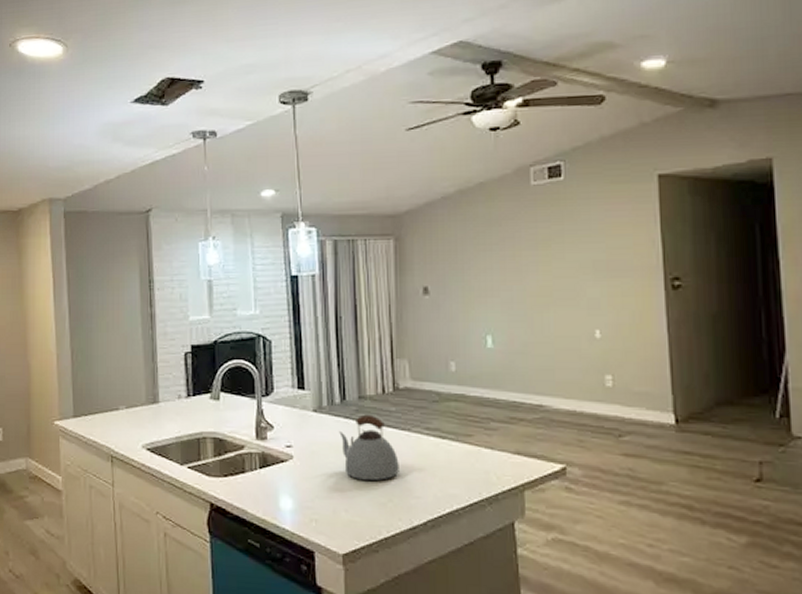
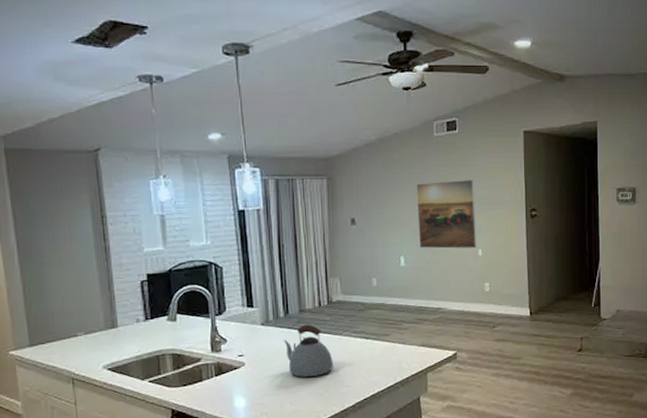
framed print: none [507,239,593,329] -> present [416,180,477,249]

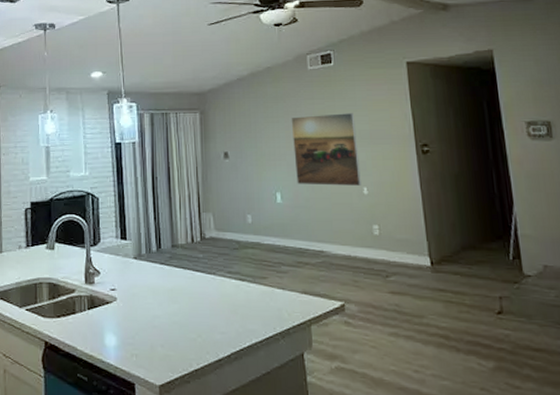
kettle: present [284,324,333,378] -> none [156,261,207,319]

